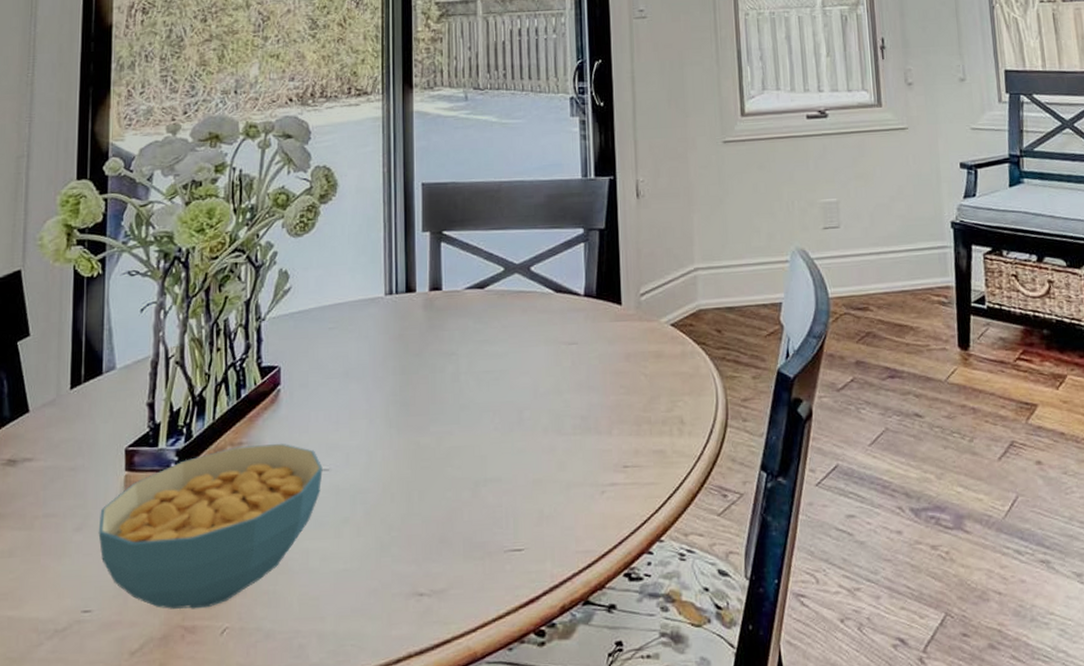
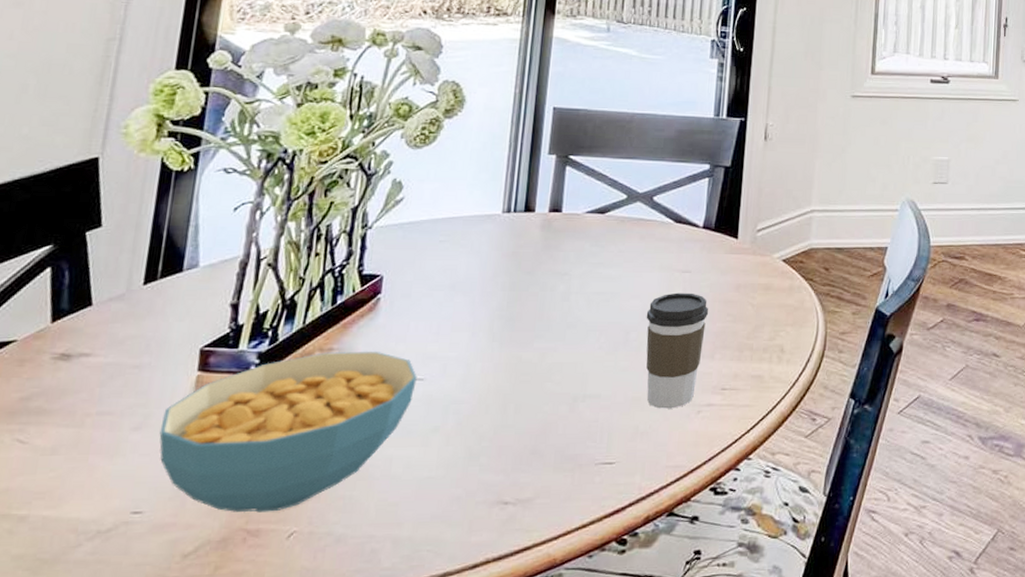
coffee cup: none [537,365,601,491] -> present [646,292,709,409]

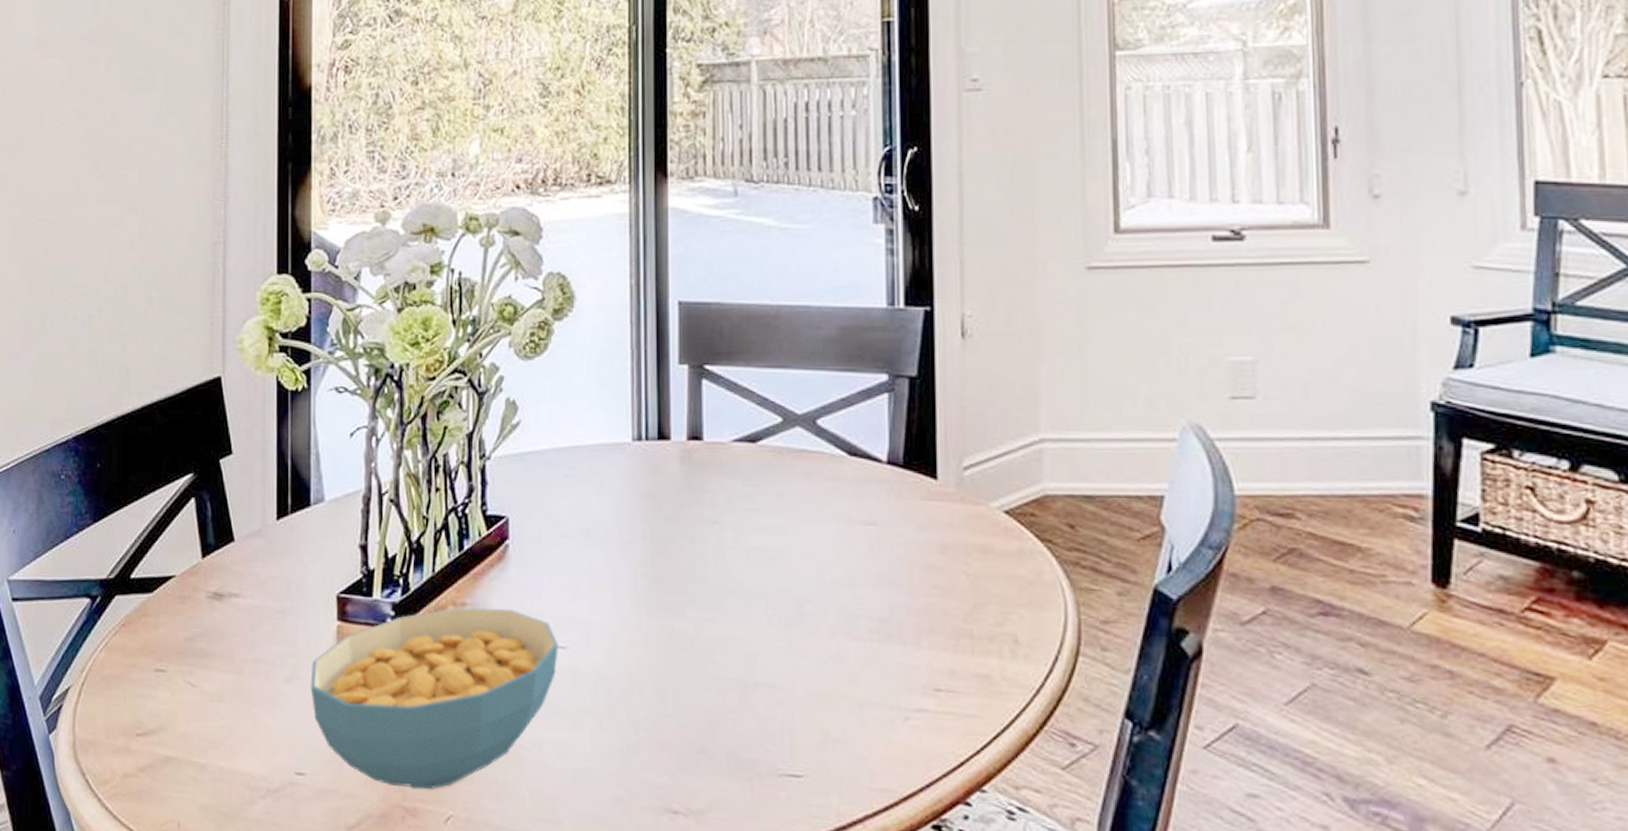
coffee cup: present [646,292,709,409] -> none [823,552,907,711]

